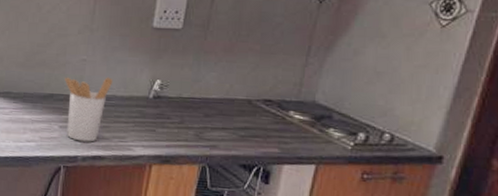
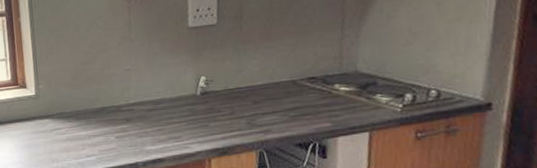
utensil holder: present [64,77,113,142] -> none [113,81,160,148]

